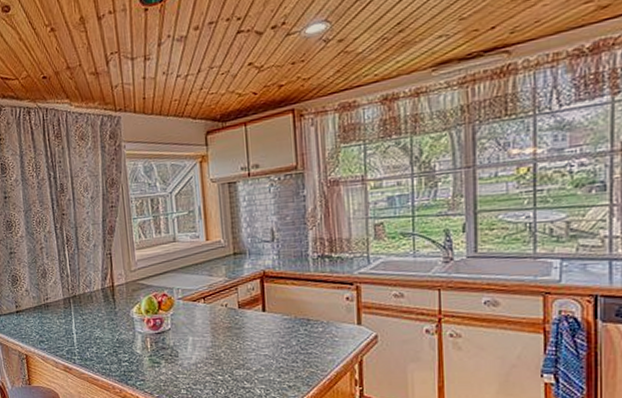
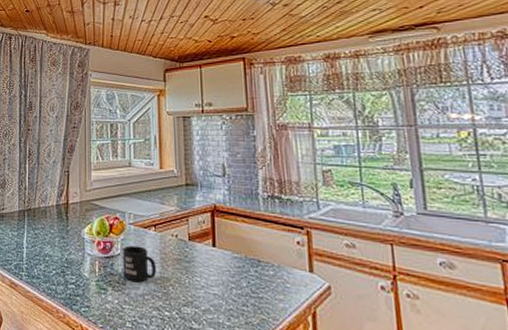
mug: none [173,319,207,353] -> present [122,245,156,283]

